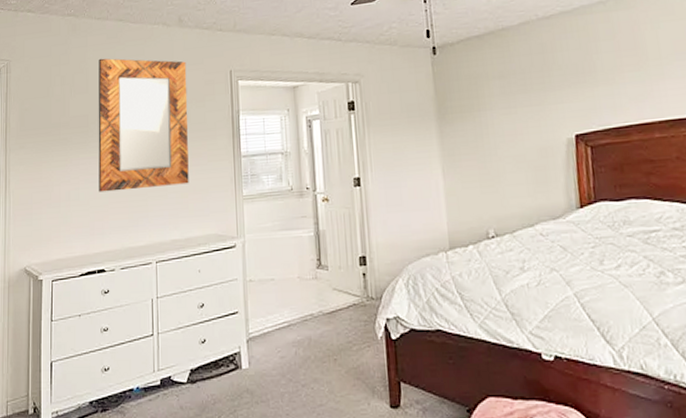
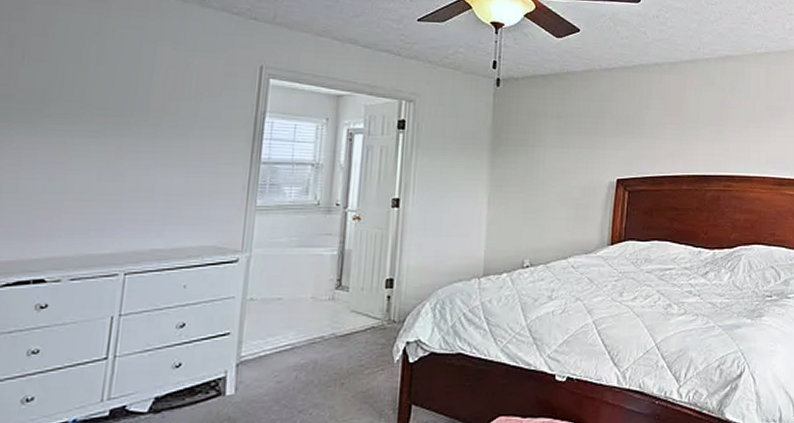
home mirror: present [98,58,189,192] -> none [50,23,203,187]

